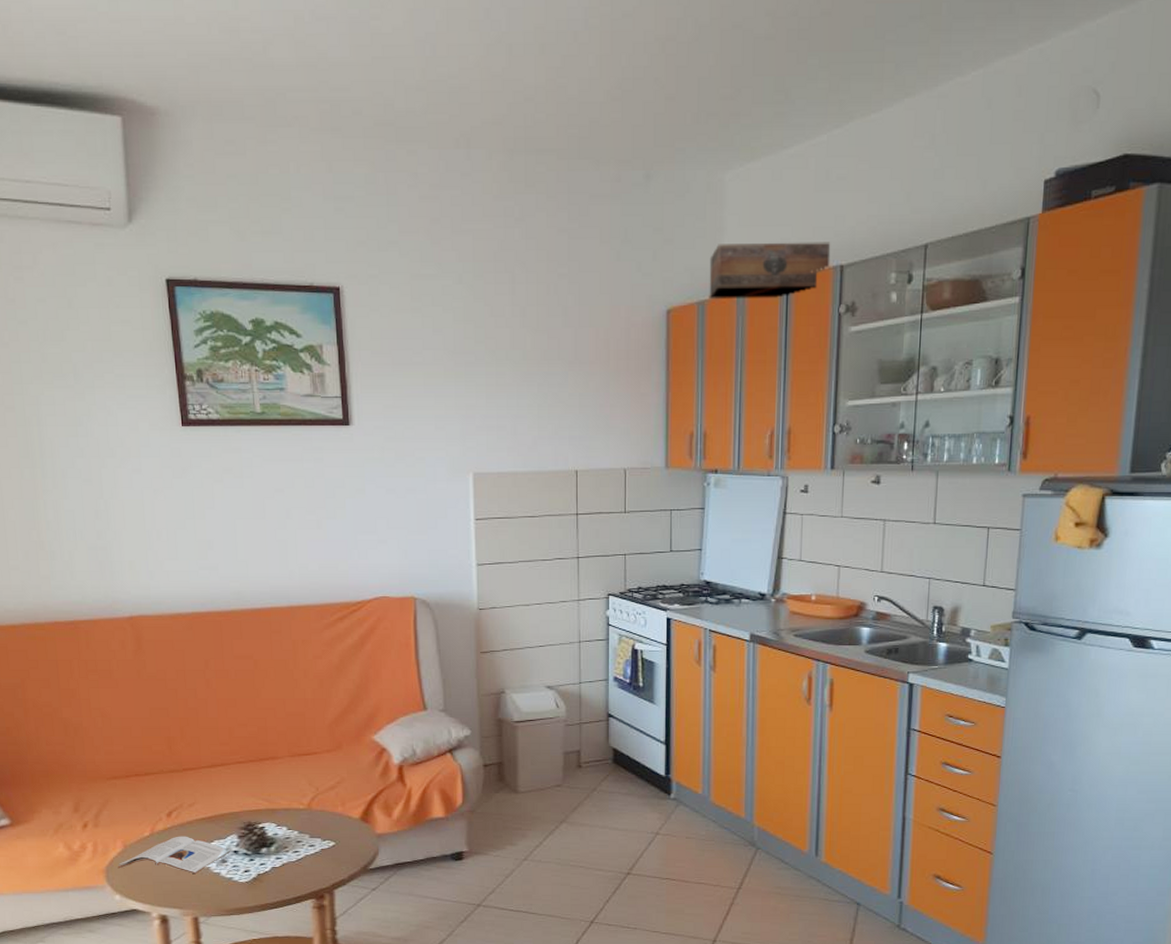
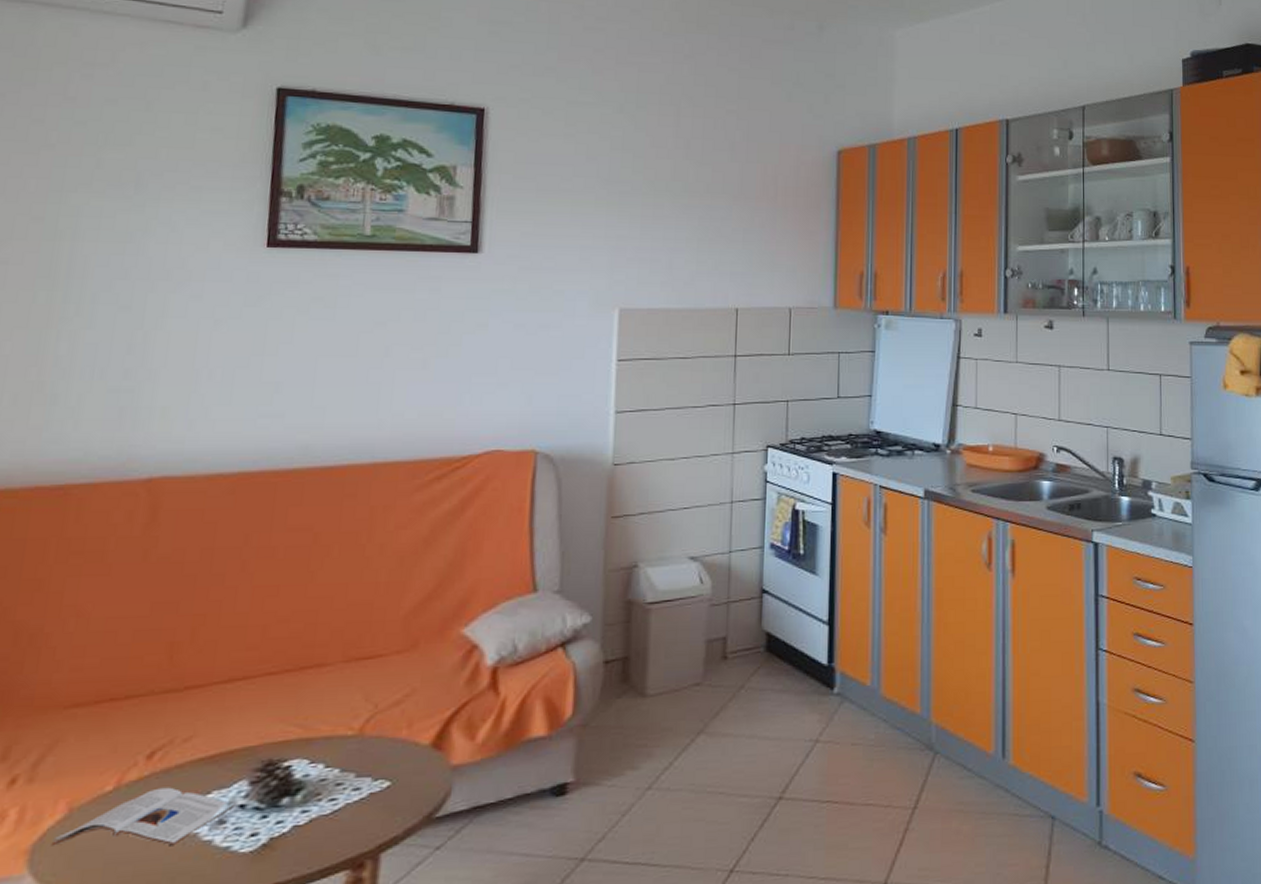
decorative box: present [709,242,831,300] -> none [880,93,997,146]

